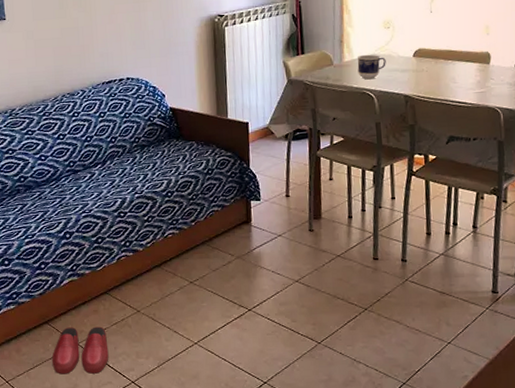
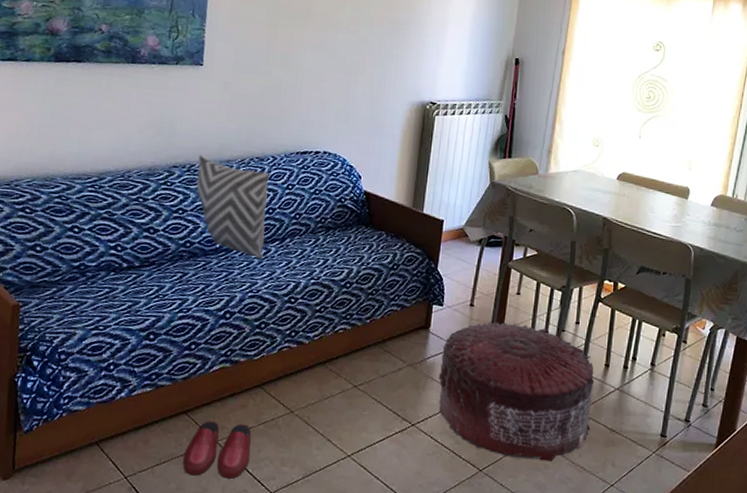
pillow: none [16,99,89,183] -> present [195,154,271,259]
pouf: none [266,206,421,329] -> present [438,321,595,462]
cup: present [357,54,386,80] -> none [561,168,590,196]

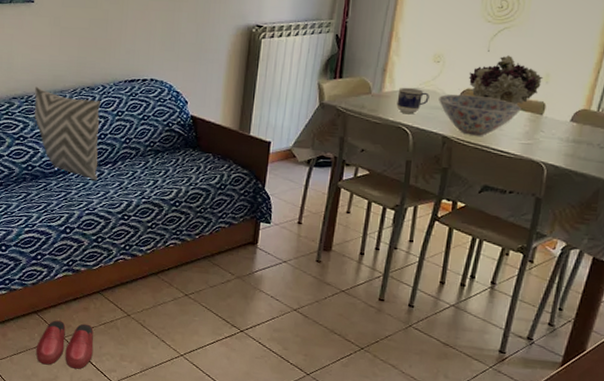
pouf: present [438,321,595,462] -> none [266,238,428,371]
cup: none [561,168,590,196] -> present [396,87,429,115]
bowl: none [598,177,670,218] -> present [439,94,521,136]
flower arrangement: none [623,142,687,190] -> present [468,55,544,105]

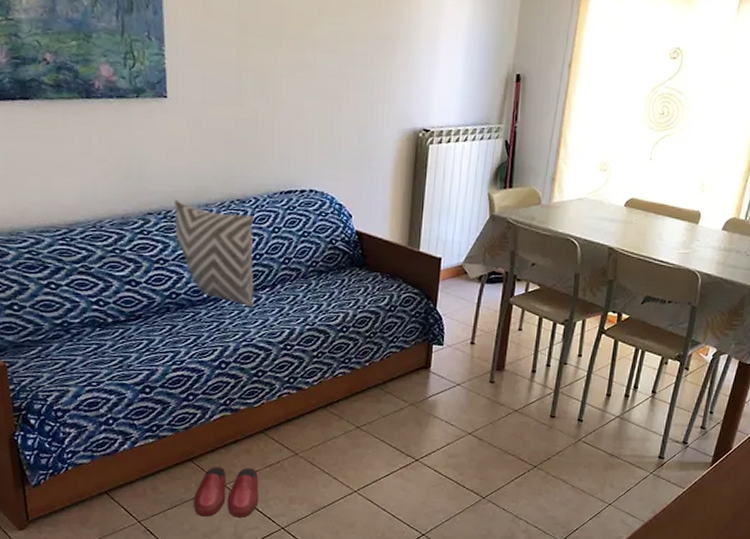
cup: present [396,87,429,115] -> none [565,197,596,226]
bowl: present [439,94,521,136] -> none [605,203,680,247]
flower arrangement: present [468,55,544,105] -> none [632,164,699,215]

